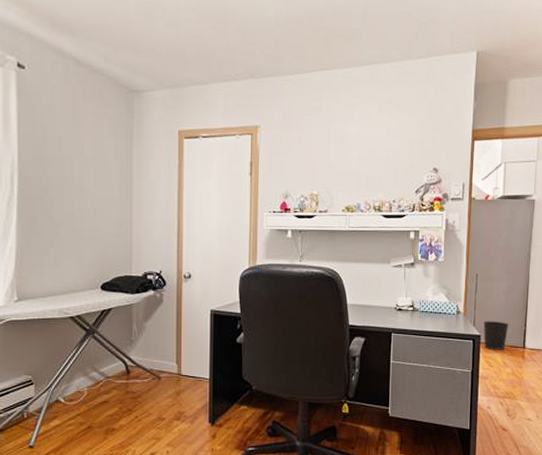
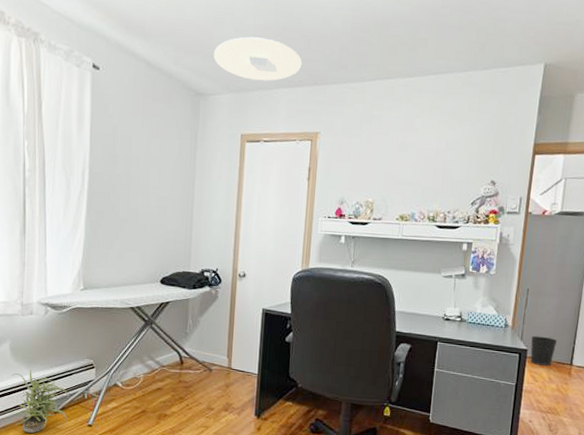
ceiling light: none [146,31,238,76] -> present [214,36,302,82]

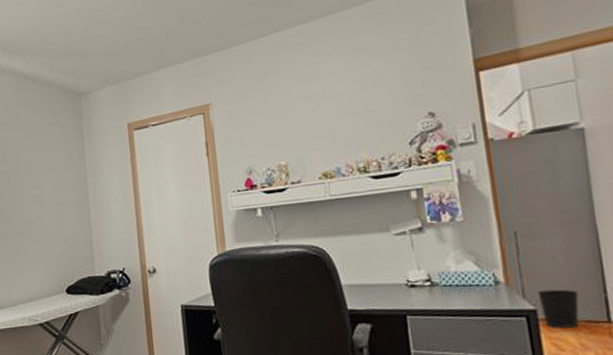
ceiling light: present [214,36,302,82] -> none [88,25,179,69]

